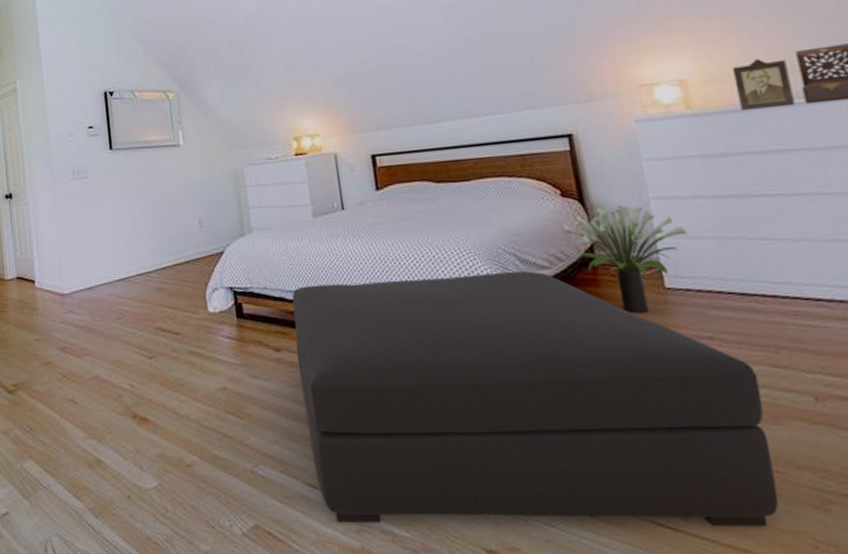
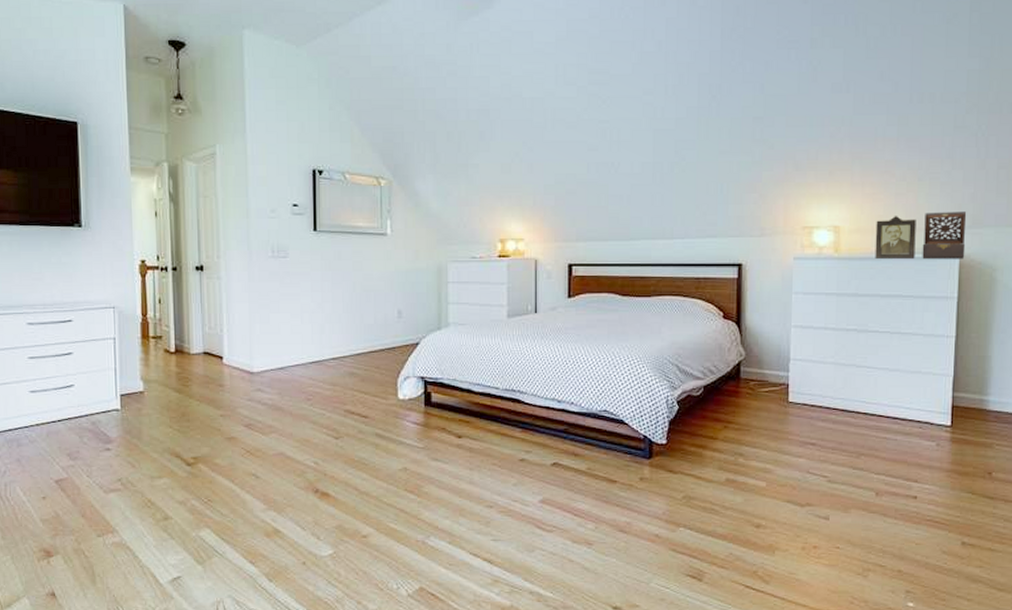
ottoman: present [292,271,779,526] -> none [476,380,840,588]
potted plant: present [562,204,689,314] -> none [719,329,815,421]

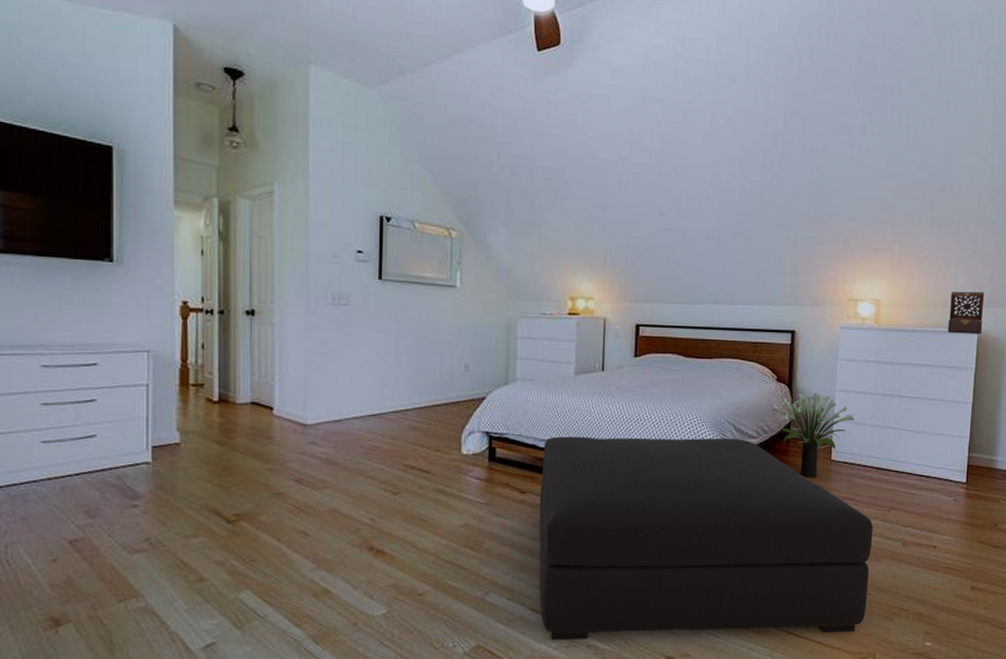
ottoman: none [476,380,840,588] -> present [538,436,874,640]
potted plant: none [719,329,815,421] -> present [772,392,856,478]
photo frame: present [875,216,916,260] -> none [909,293,944,333]

